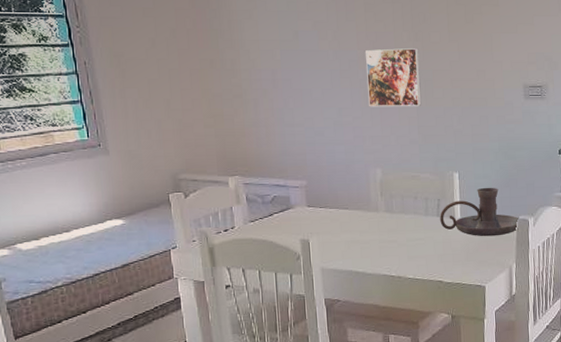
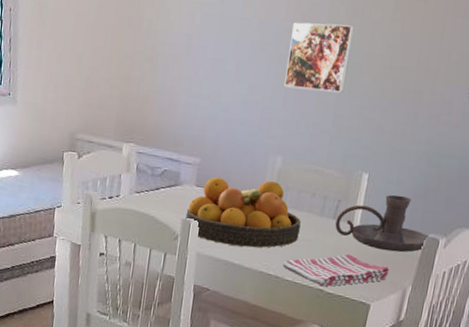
fruit bowl: none [303,192,411,256] -> present [185,176,301,248]
dish towel: none [402,245,495,278] -> present [282,254,390,287]

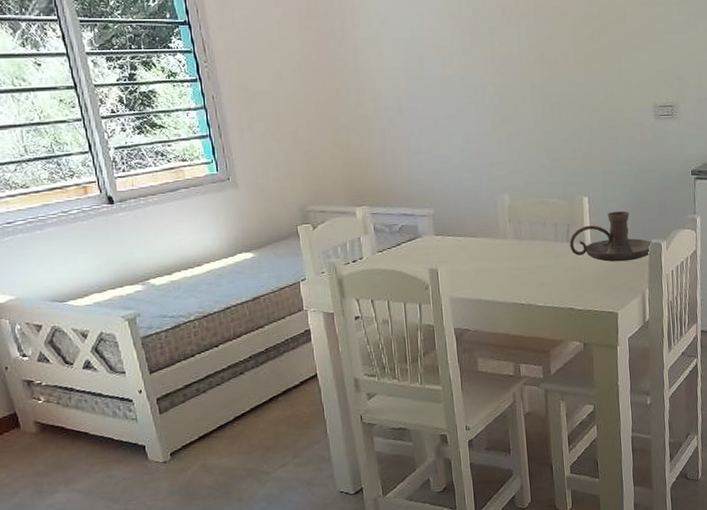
fruit bowl: present [185,176,301,248] -> none [431,218,540,285]
dish towel: present [282,254,390,287] -> none [532,271,627,305]
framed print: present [284,22,355,93] -> none [491,70,549,133]

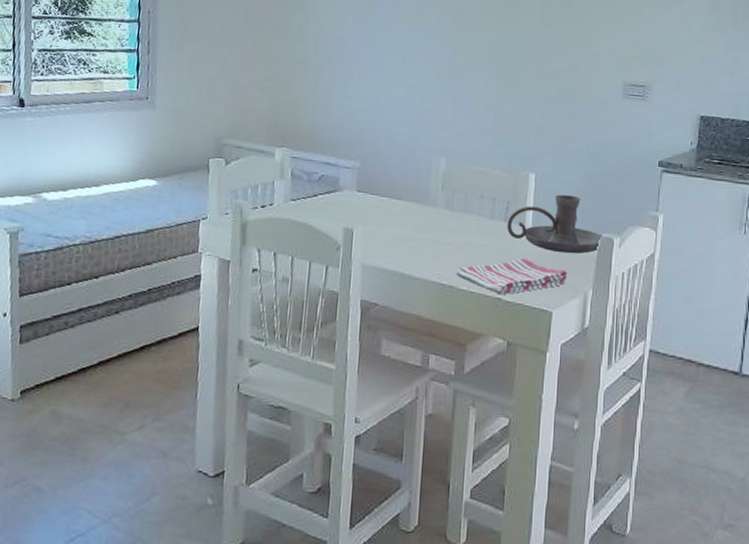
dish towel: none [532,271,627,305] -> present [456,258,568,295]

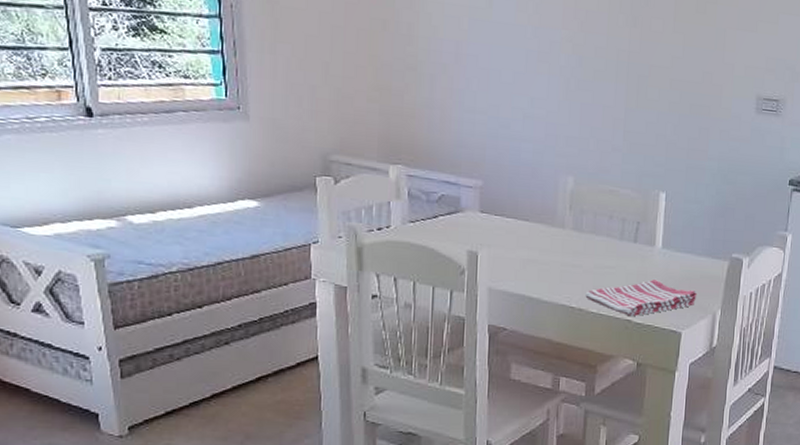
candle holder: present [507,194,603,254] -> none [637,214,732,275]

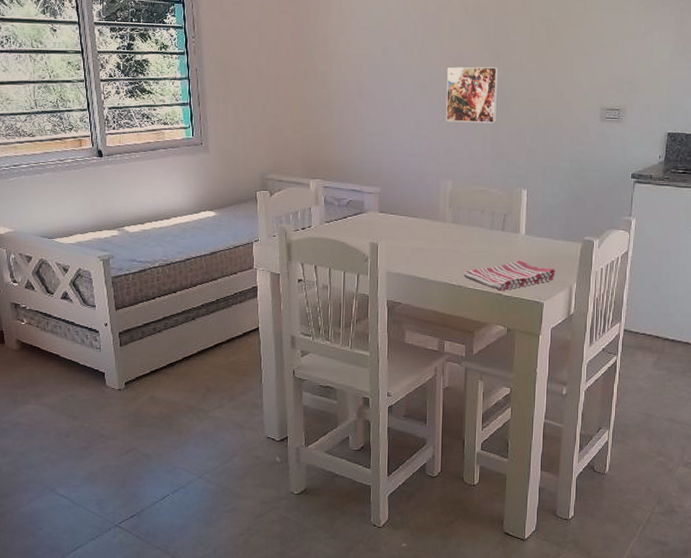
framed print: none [568,30,636,108] -> present [446,66,499,124]

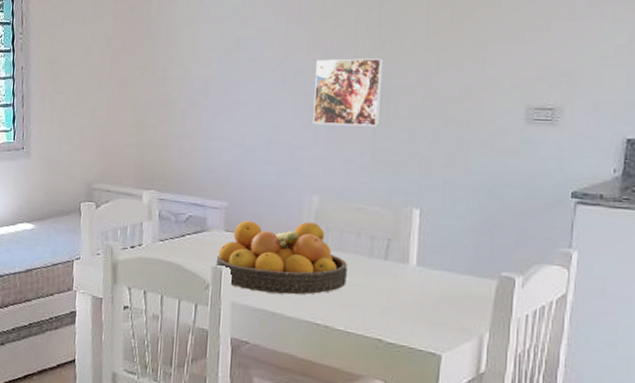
fruit bowl: none [373,202,475,262] -> present [215,220,347,295]
dish towel: present [463,260,556,291] -> none [331,298,460,336]

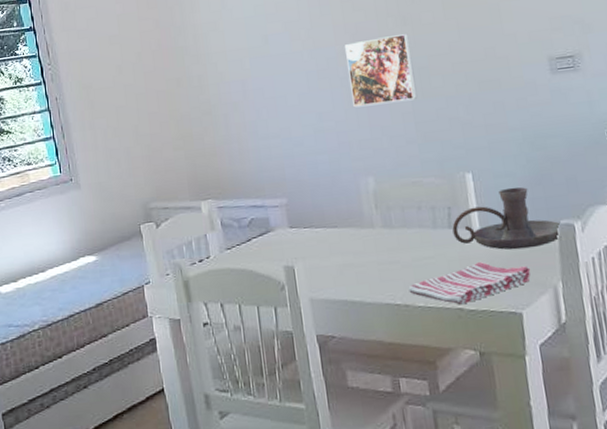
fruit bowl: present [215,220,347,295] -> none [286,204,417,283]
dish towel: none [331,298,460,336] -> present [408,262,531,305]
candle holder: none [388,230,501,294] -> present [452,187,562,250]

